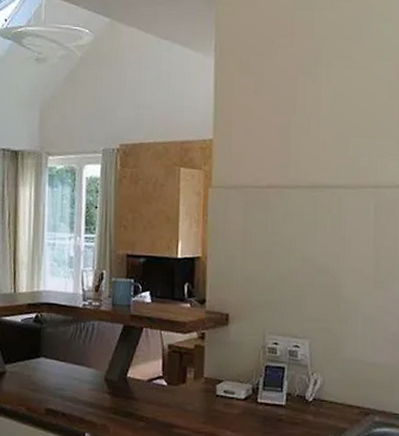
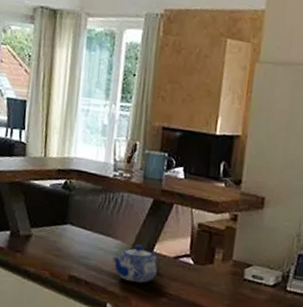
teapot: none [88,371,133,409] -> present [112,244,159,283]

